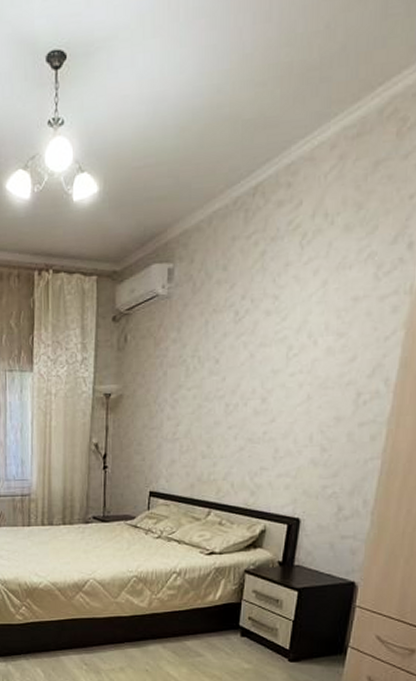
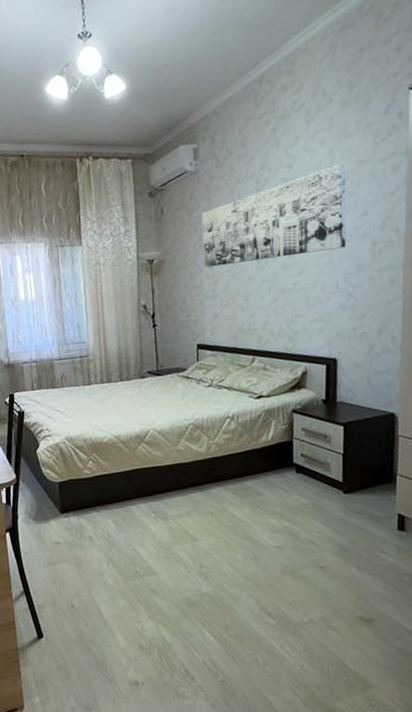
wall art: none [166,298,339,407] -> present [201,163,347,268]

